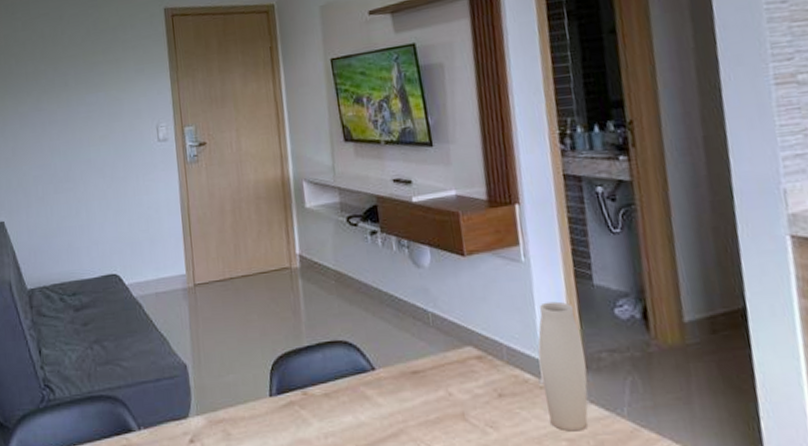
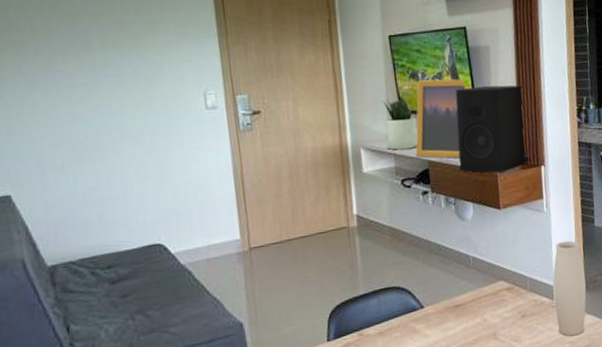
planter: none [325,124,364,184] -> present [383,97,418,151]
picture frame: none [361,101,424,194] -> present [415,78,472,159]
speaker: none [405,106,500,212] -> present [455,85,530,173]

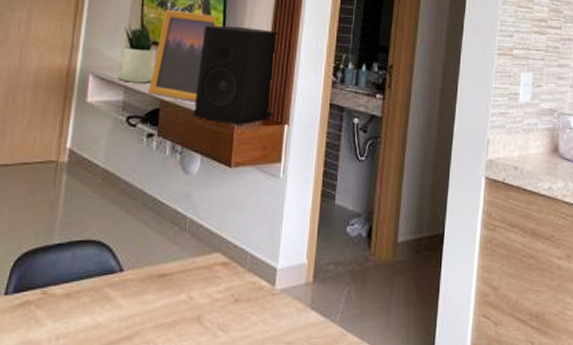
vase: present [552,240,587,337] -> none [274,216,316,335]

